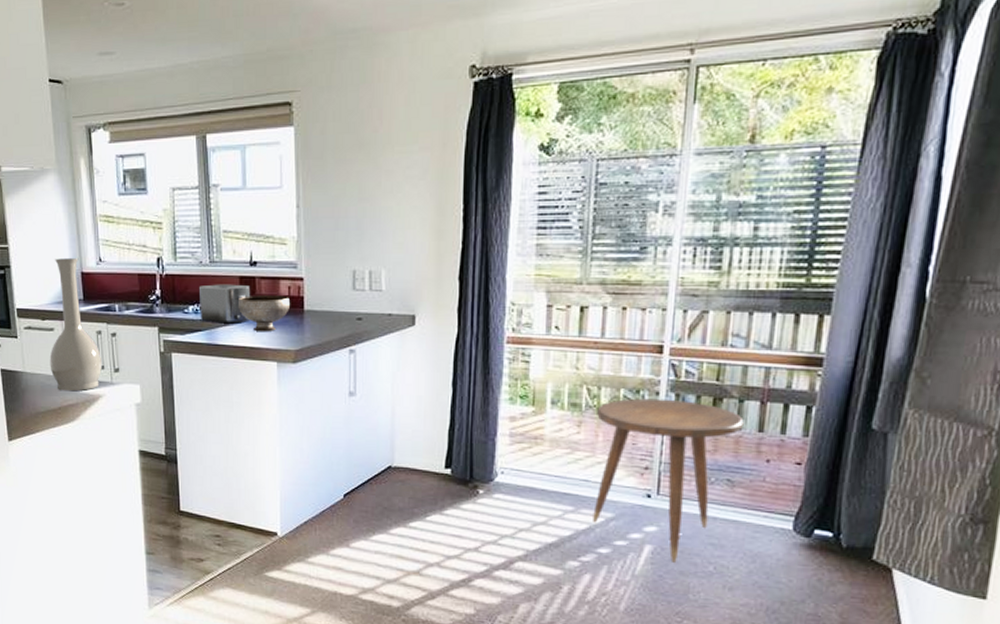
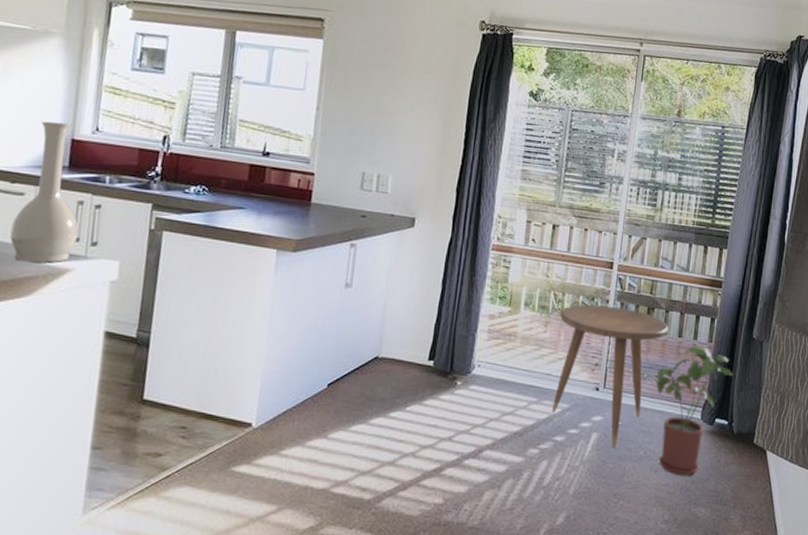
toaster: present [198,284,251,324] -> none [201,168,260,209]
bowl: present [239,295,290,331] -> none [244,183,298,220]
house plant: none [728,441,841,596] -> present [656,345,733,476]

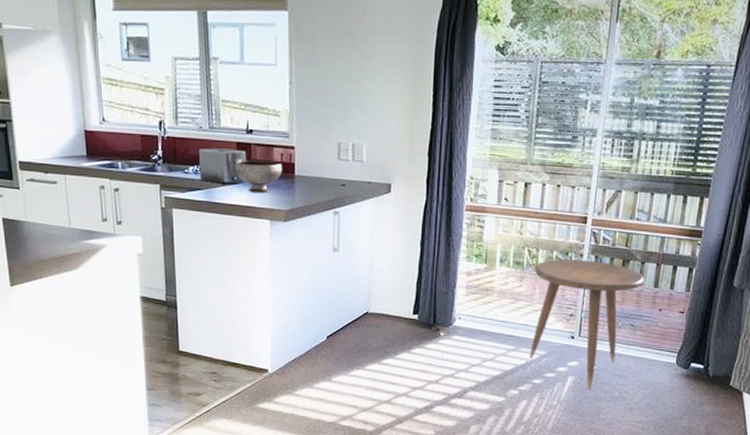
vase: present [9,121,79,263] -> none [52,116,106,241]
toaster: none [201,168,260,209] -> present [198,148,247,184]
bowl: none [244,183,298,220] -> present [236,160,282,193]
house plant: present [656,345,733,476] -> none [631,295,711,415]

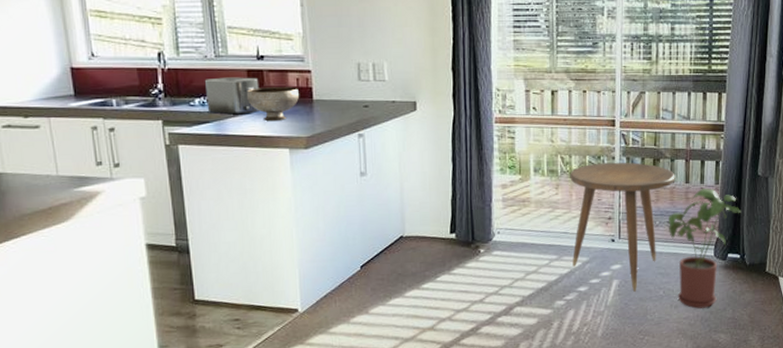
house plant: none [631,295,711,415] -> present [669,188,741,309]

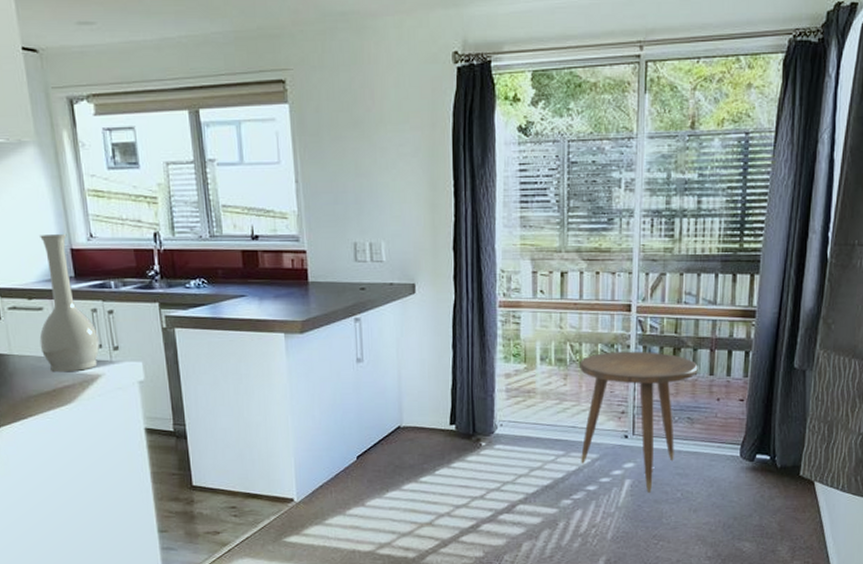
vase: none [35,53,100,190] -> present [39,234,100,373]
toaster: present [204,77,260,115] -> none [199,258,254,297]
bowl: present [247,87,299,121] -> none [242,268,294,303]
house plant: present [669,188,741,309] -> none [689,381,773,514]

